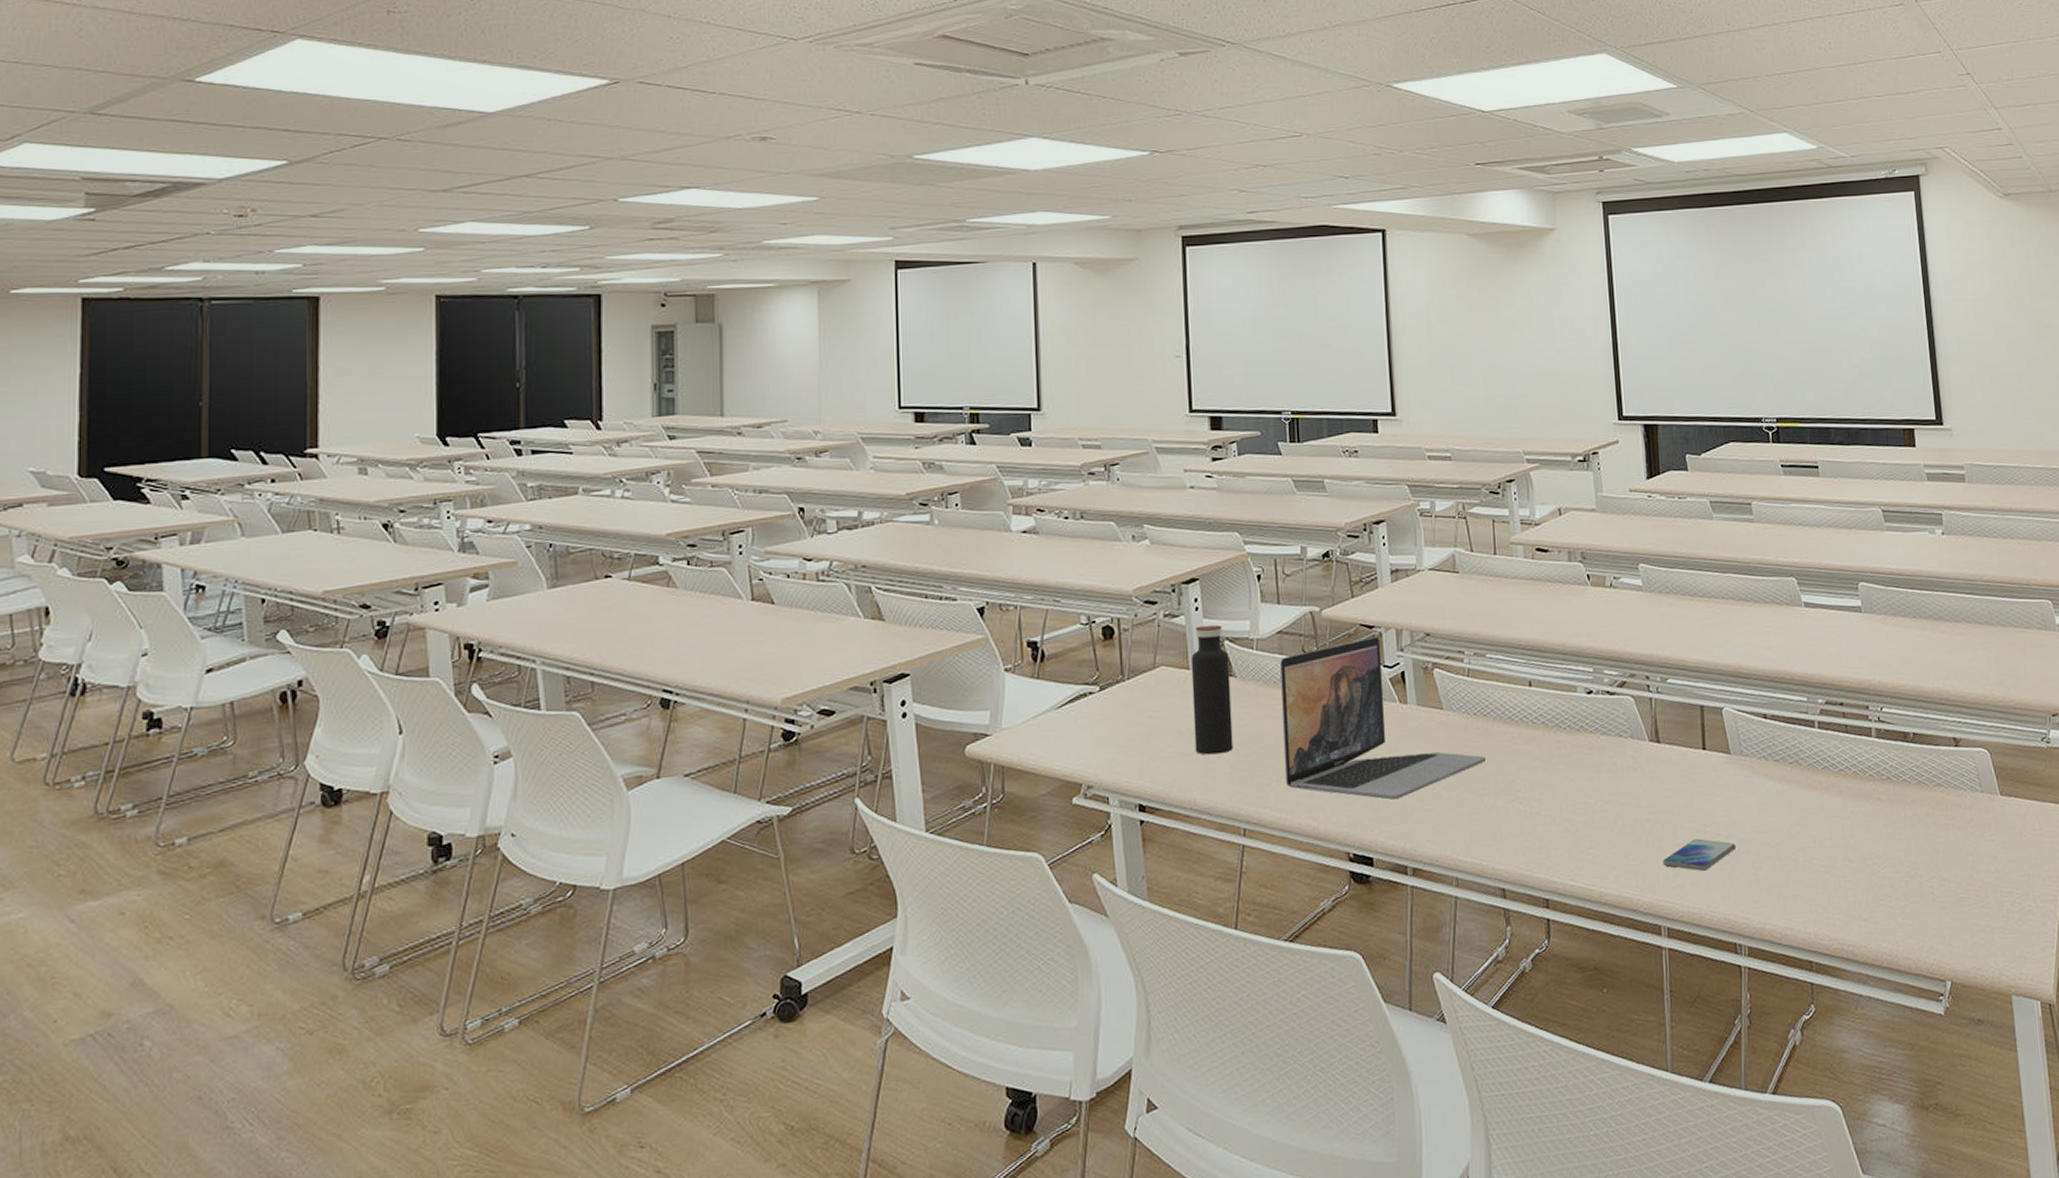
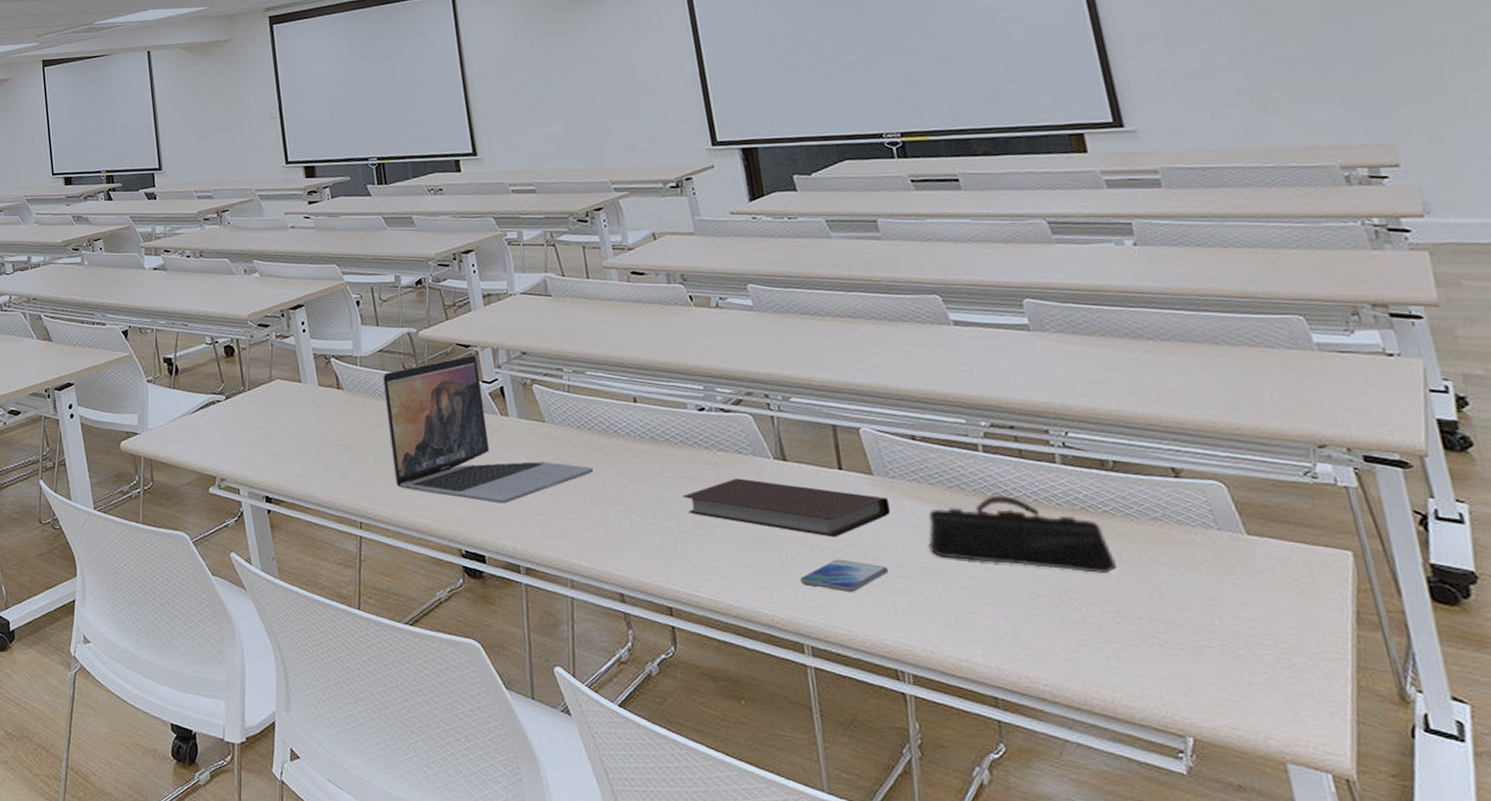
water bottle: present [1191,624,1234,755] -> none [302,344,346,456]
notebook: none [1566,762,1742,818] -> present [682,478,891,538]
pencil case: none [1769,769,1909,838] -> present [927,496,1117,574]

